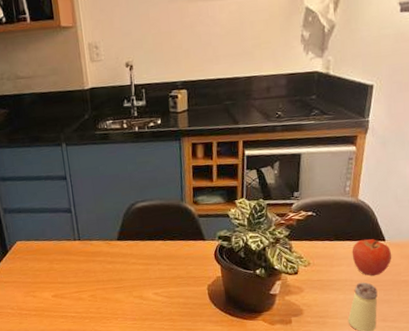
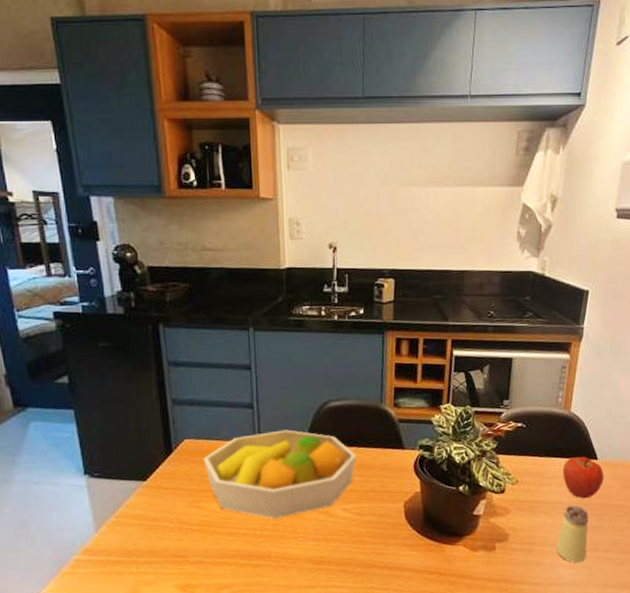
fruit bowl: none [33,229,164,304] -> present [203,429,357,520]

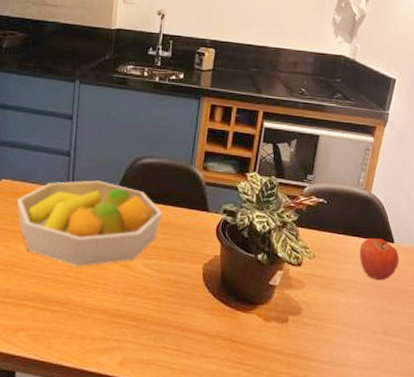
saltshaker: present [556,505,589,564] -> none [347,285,382,346]

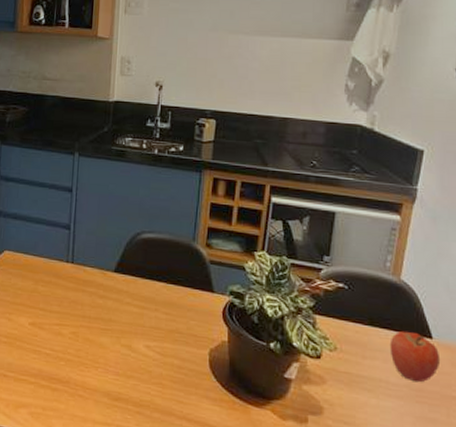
fruit bowl: present [16,180,163,267] -> none [18,254,165,345]

